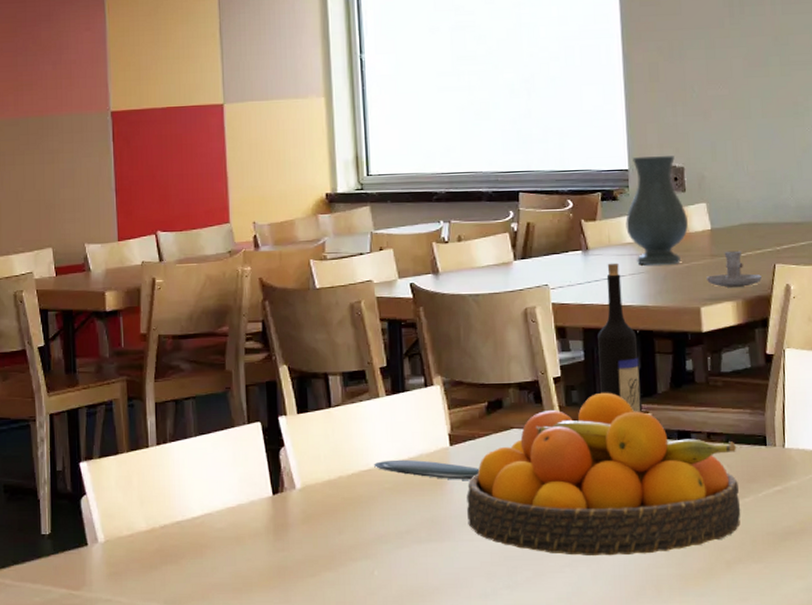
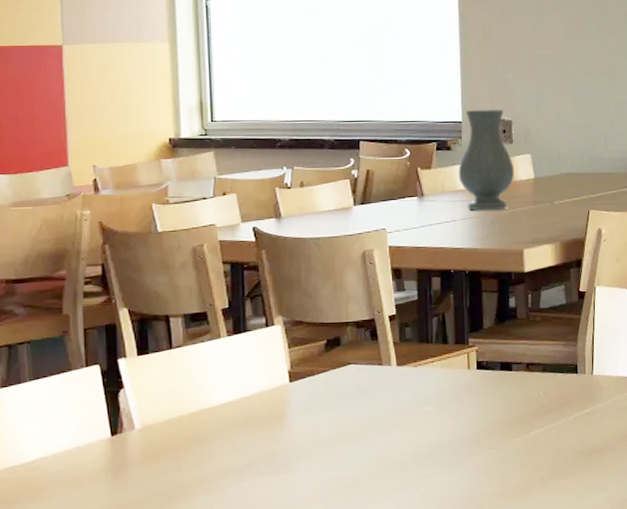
oval tray: present [374,459,480,480] -> none [215,396,318,415]
fruit bowl: present [466,392,741,557] -> none [305,328,554,480]
wine bottle: present [597,263,642,413] -> none [429,208,469,347]
candle holder: present [707,250,762,287] -> none [530,198,577,231]

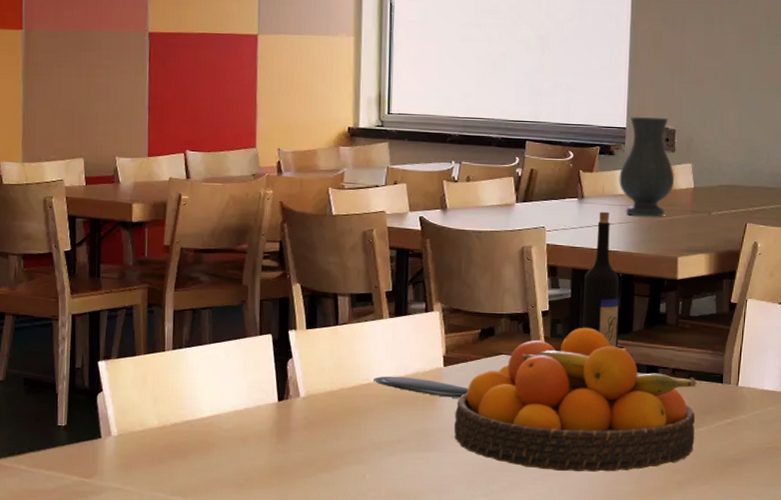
oval tray: none [215,396,318,415] -> present [374,376,469,398]
fruit bowl: none [305,328,554,480] -> present [454,327,697,472]
wine bottle: none [429,208,469,347] -> present [582,211,620,348]

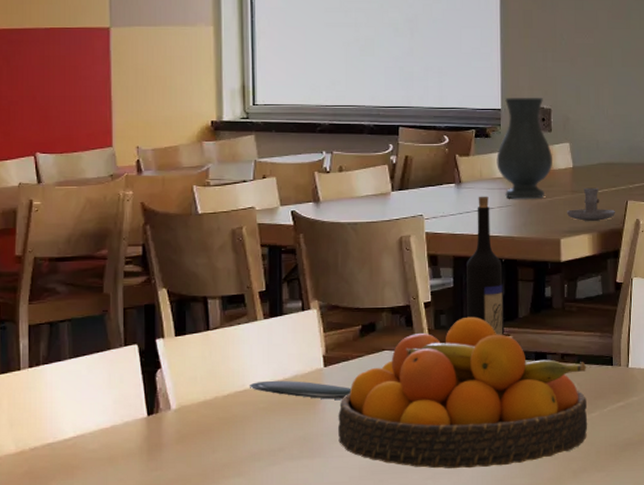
candle holder: none [686,208,733,242] -> present [567,187,615,221]

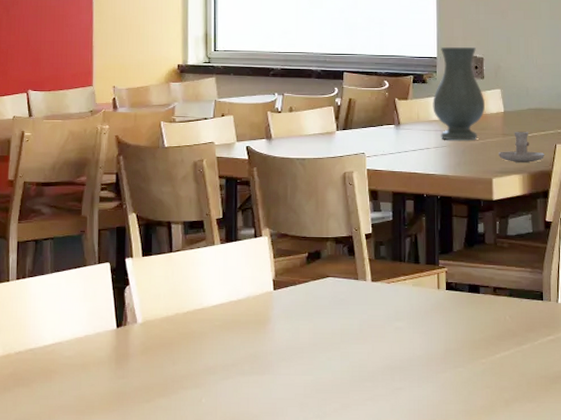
oval tray: present [250,380,352,400] -> none [207,300,298,321]
fruit bowl: present [338,316,588,469] -> none [286,248,519,392]
wine bottle: present [465,196,504,336] -> none [404,137,439,268]

